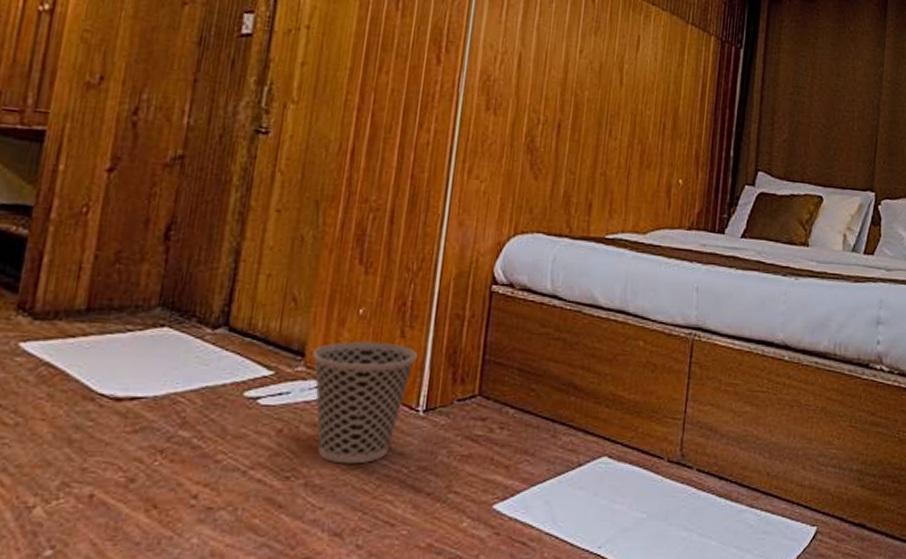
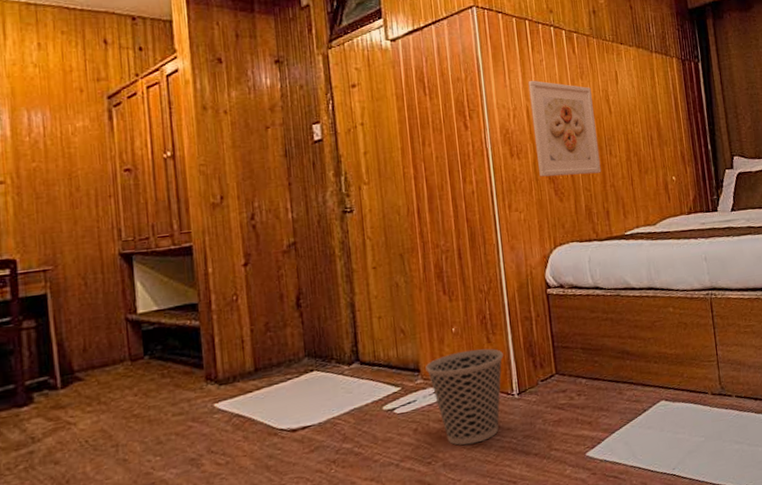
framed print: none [516,22,604,155] -> present [528,80,602,177]

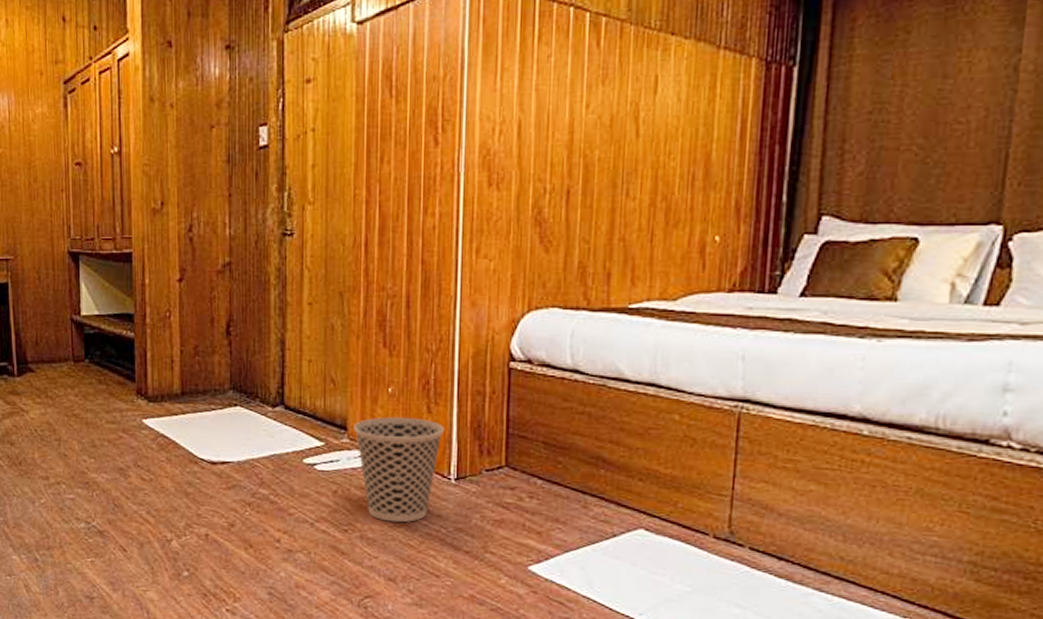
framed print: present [528,80,602,177] -> none [523,83,614,220]

